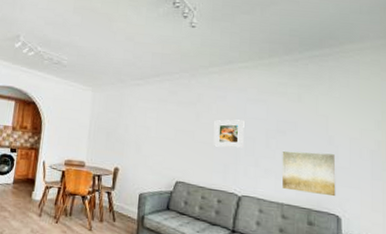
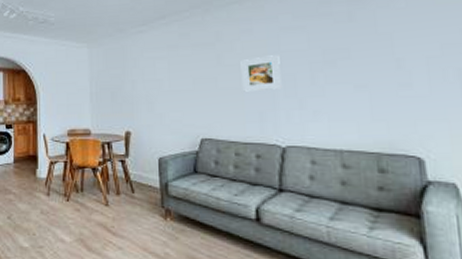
wall art: present [282,151,336,197] -> none [334,81,414,134]

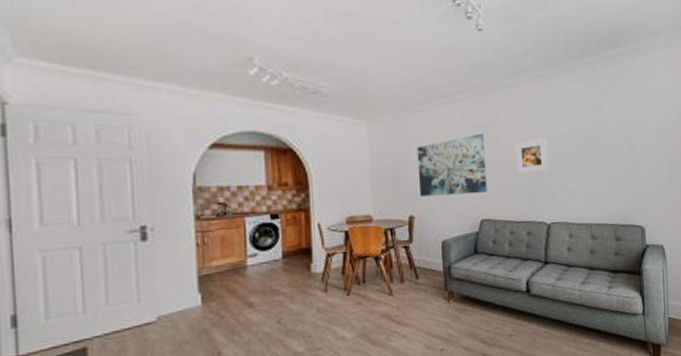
wall art: none [134,51,208,113] -> present [417,133,487,196]

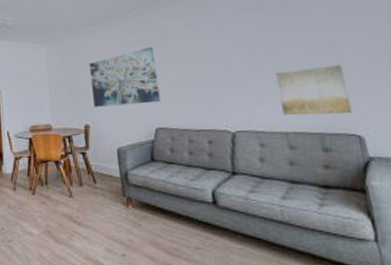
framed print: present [515,139,548,173] -> none [187,46,227,82]
wall art: none [587,163,639,209] -> present [275,65,352,116]

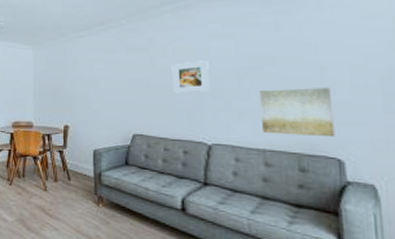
wall art: present [89,46,161,107] -> none [74,55,140,110]
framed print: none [187,46,227,82] -> present [172,60,210,93]

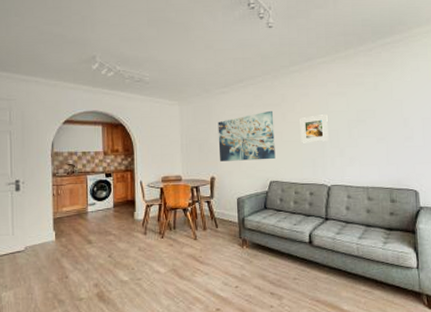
wall art: none [74,55,140,110] -> present [218,110,275,161]
wall art: present [259,88,335,138] -> none [364,135,413,174]

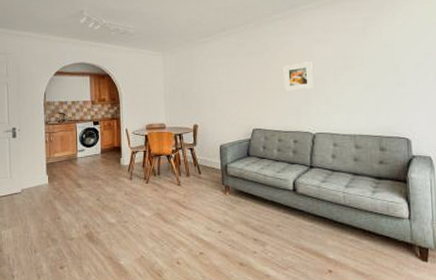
wall art: present [218,110,275,161] -> none [200,59,258,110]

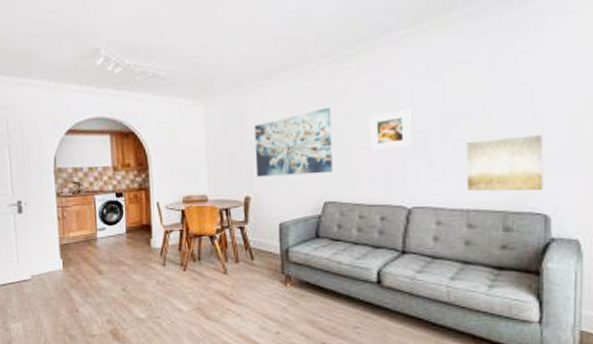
wall art: none [200,59,258,110] -> present [254,107,333,177]
wall art: none [351,81,405,122] -> present [466,135,544,192]

